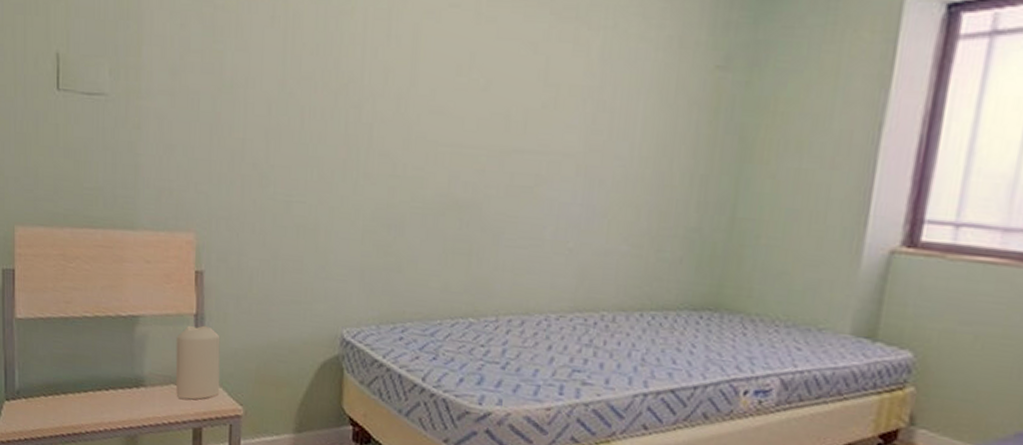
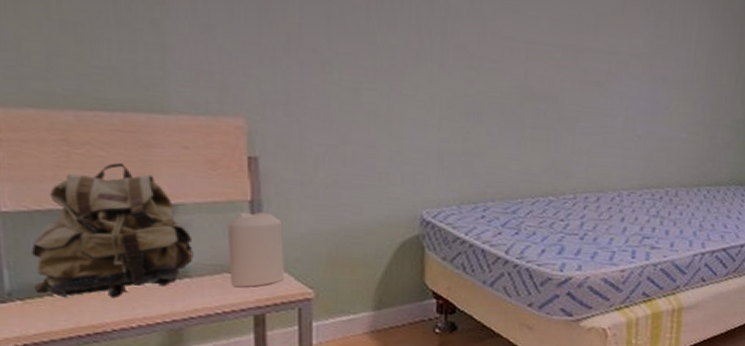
backpack: none [34,276,149,402] -> present [30,163,194,299]

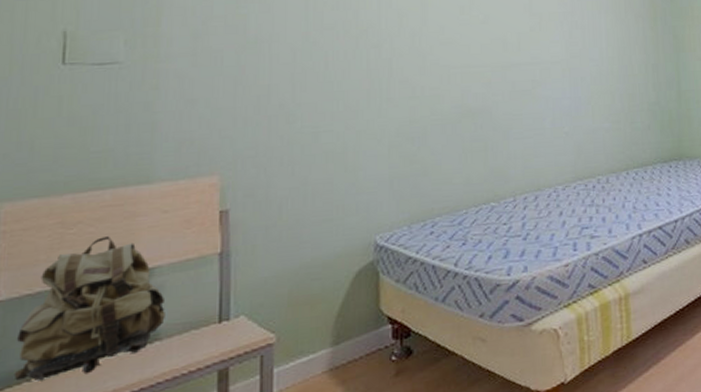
candle: present [227,211,285,287] -> none [197,261,249,343]

